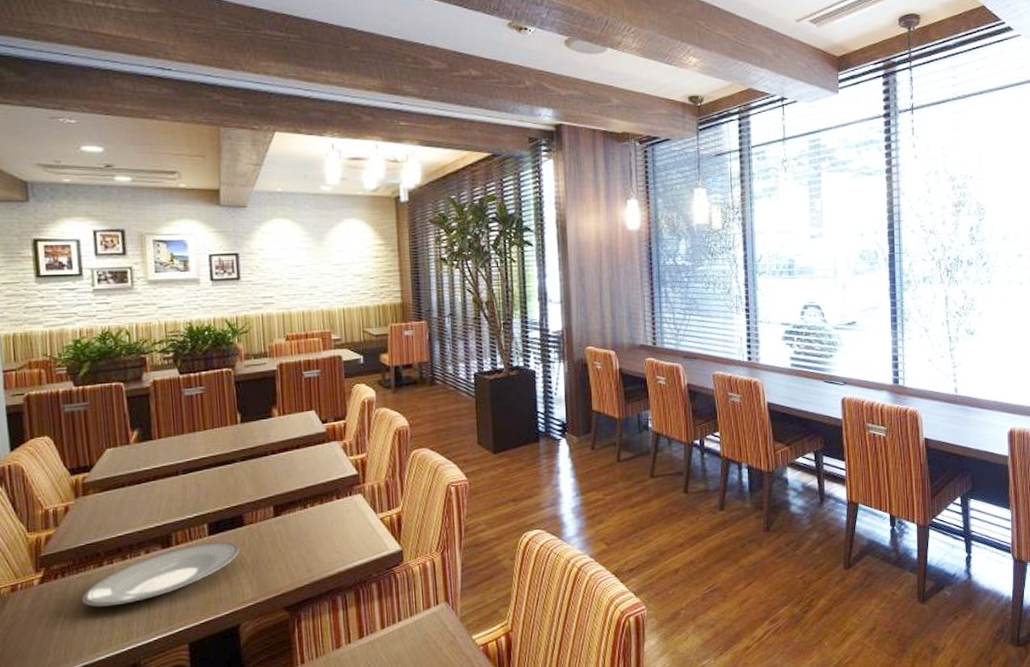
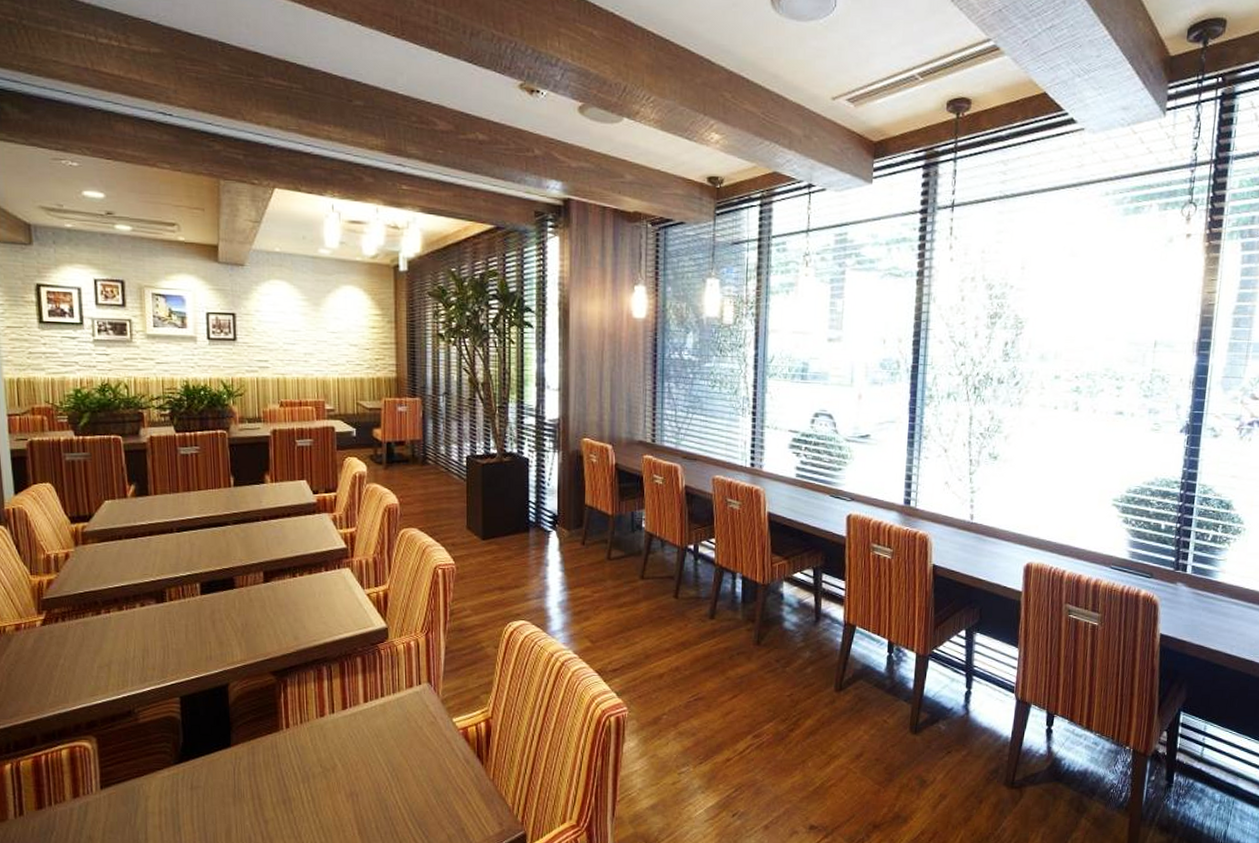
plate: present [82,541,240,607] -> none [81,601,231,654]

